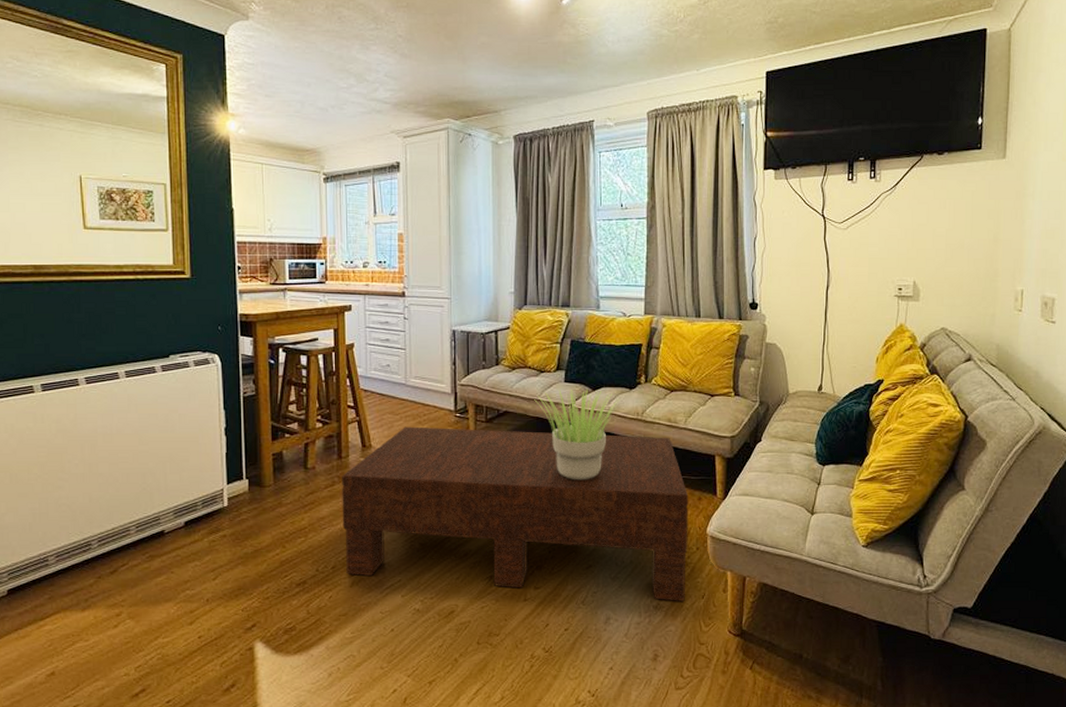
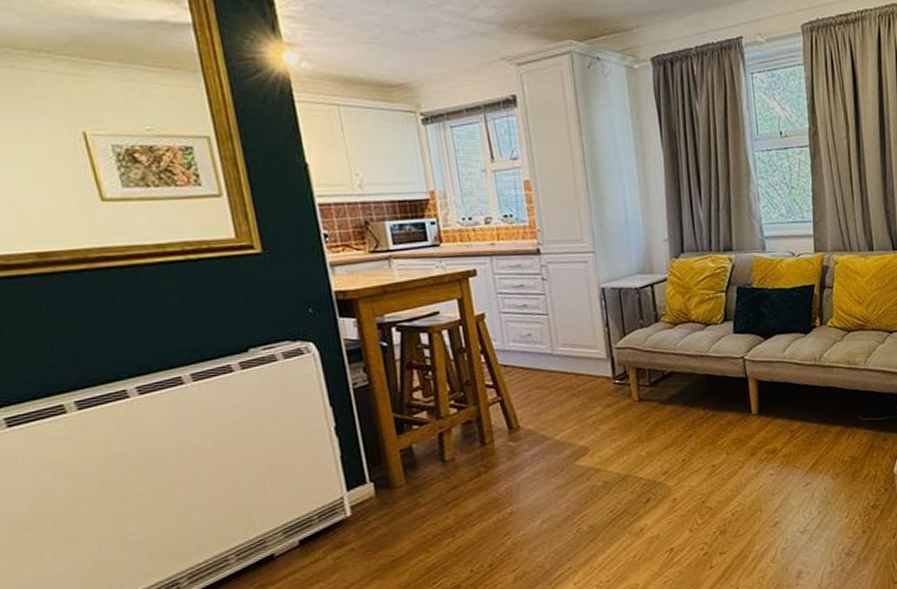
coffee table: present [342,426,689,601] -> none [488,381,876,570]
potted plant: present [534,388,621,480] -> none [702,338,796,437]

